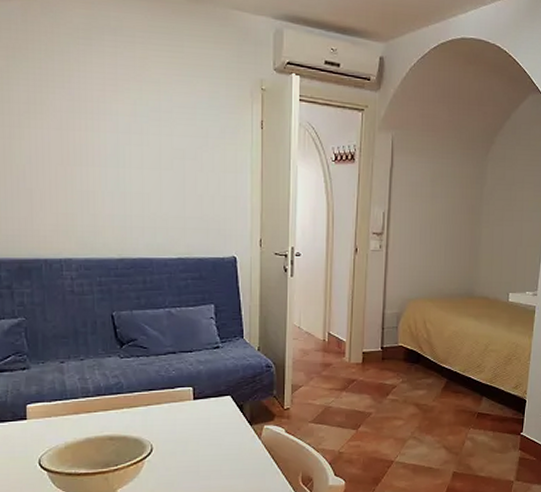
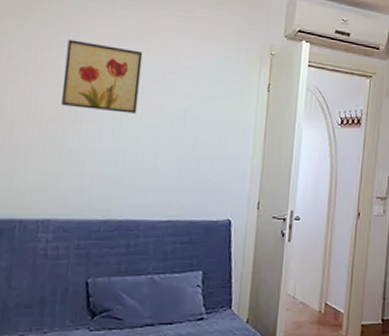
wall art: none [63,80,137,155] -> present [61,39,143,114]

